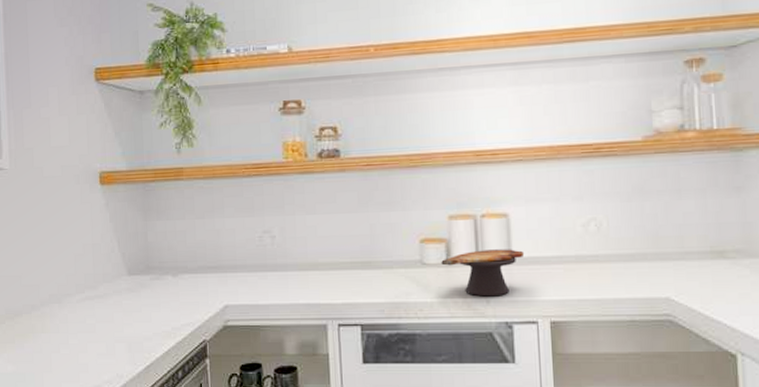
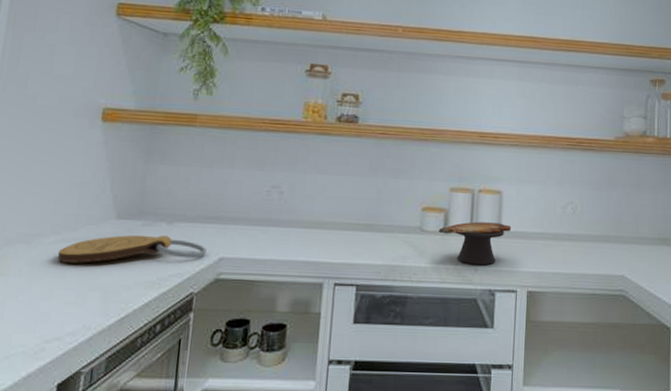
cutting board: none [84,288,211,318] -> present [57,234,206,263]

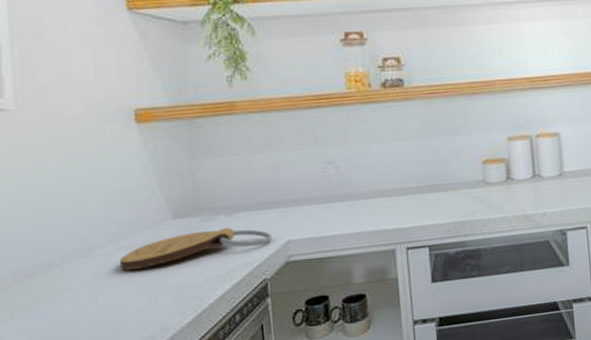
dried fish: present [439,221,512,266] -> none [502,164,574,209]

